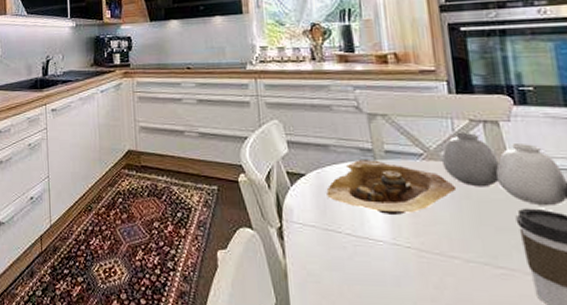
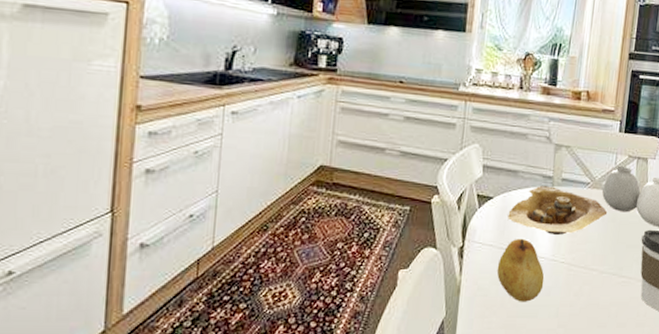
fruit: none [325,219,390,293] -> present [496,239,545,302]

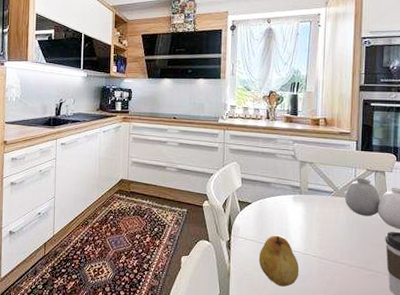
bowl: present [507,185,608,235] -> none [264,193,351,234]

